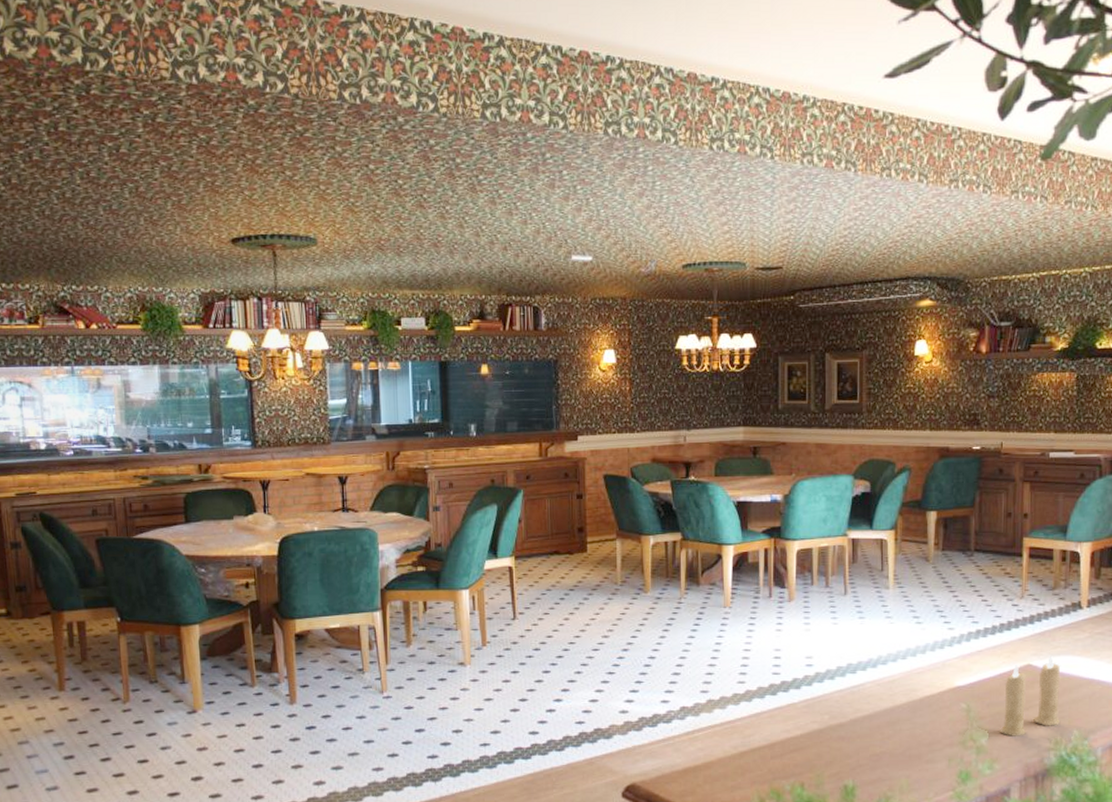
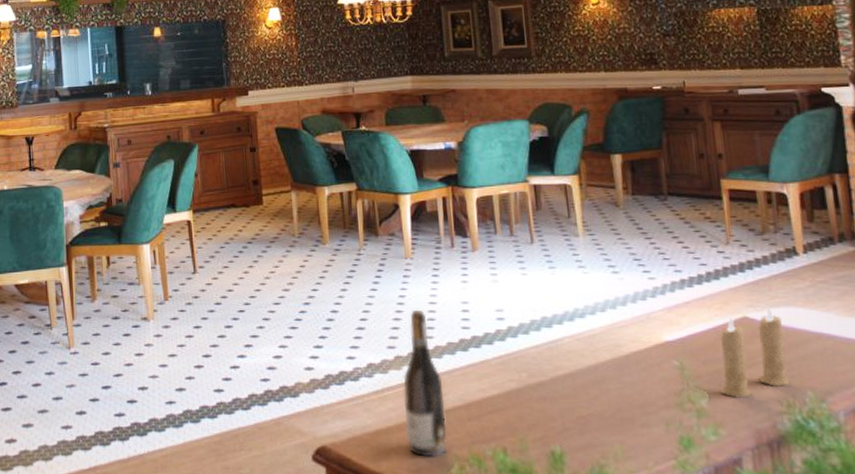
wine bottle: none [712,656,751,792] -> present [403,309,448,457]

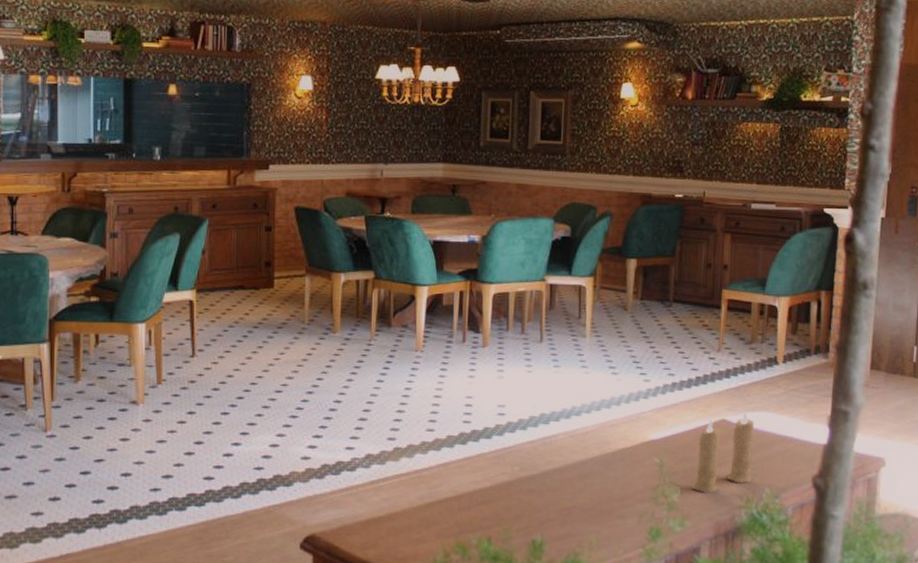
wine bottle: present [403,309,448,457] -> none [396,402,438,545]

